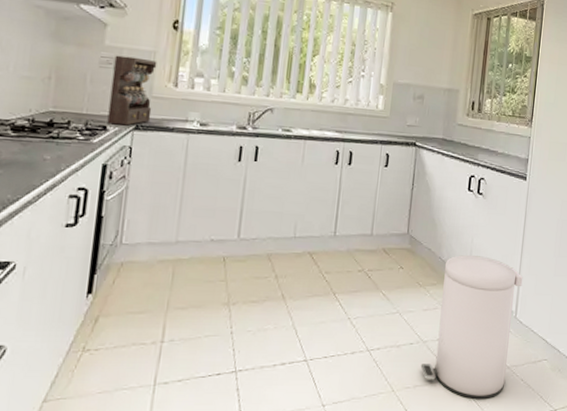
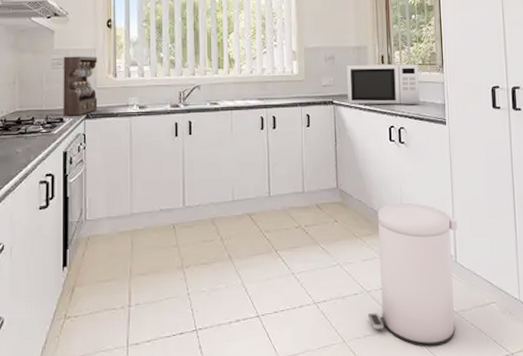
microwave: none [430,107,508,157] -> present [347,64,420,105]

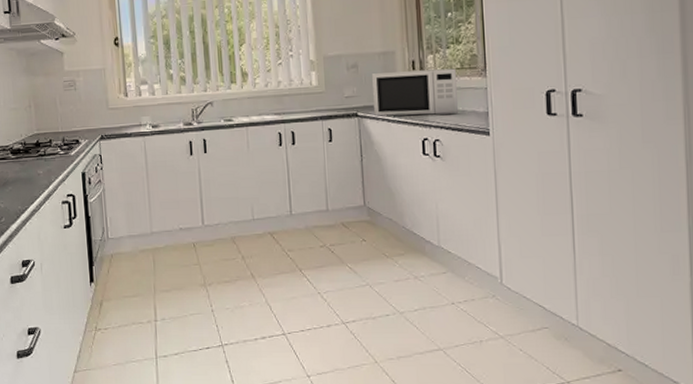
spice rack: present [63,56,98,116] -> none [74,76,112,138]
pedal bin: present [367,203,458,347] -> none [401,221,504,371]

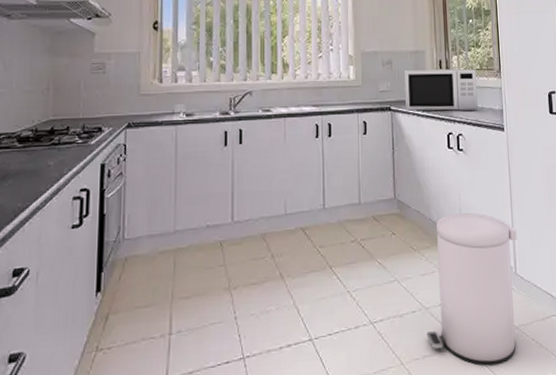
pedal bin: none [401,221,504,371] -> present [426,213,517,366]

